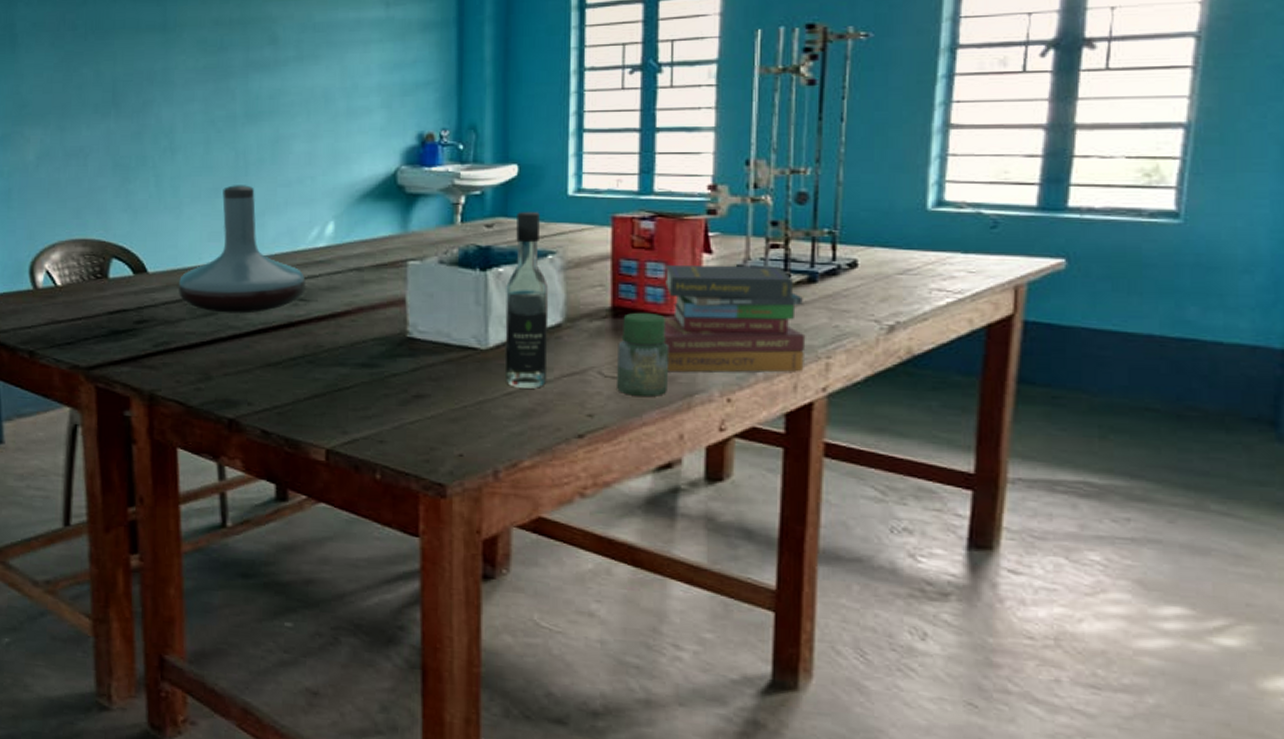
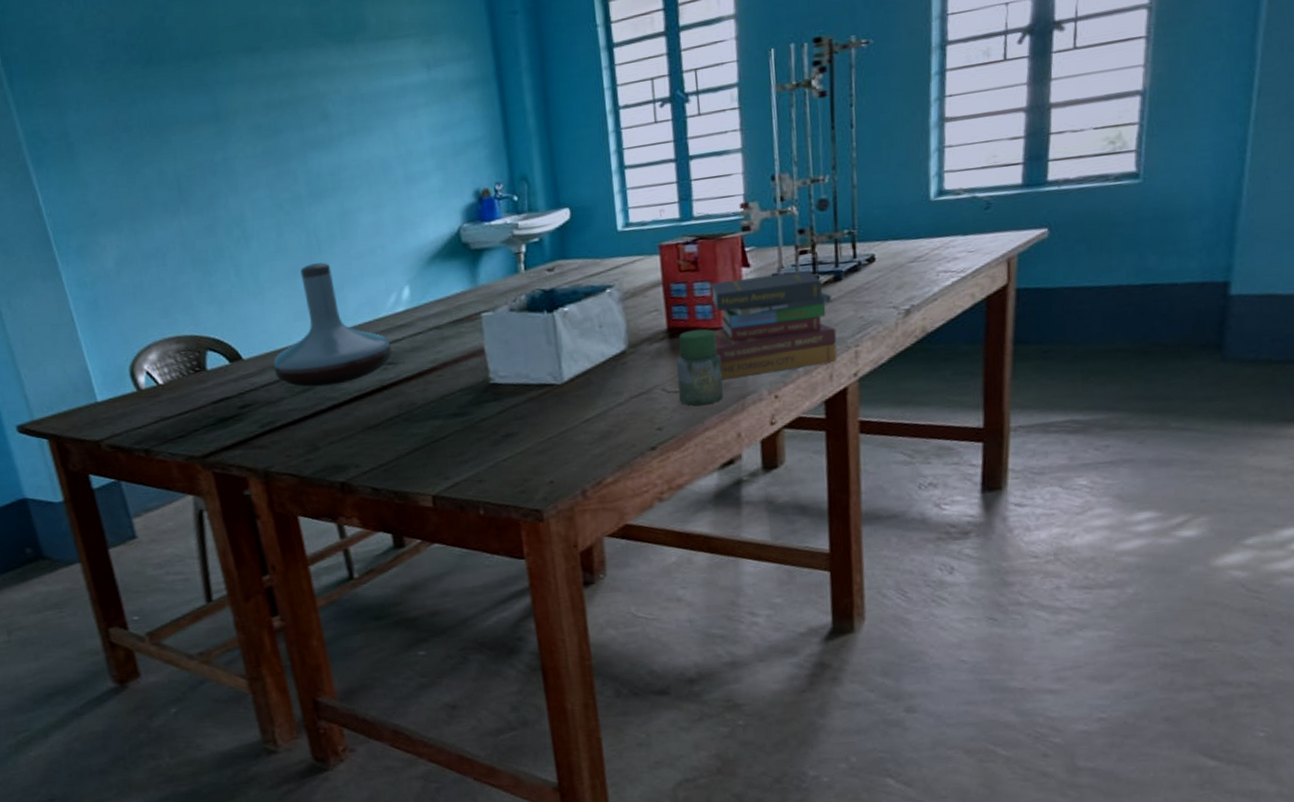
bottle: present [504,211,549,389] -> none [572,250,619,415]

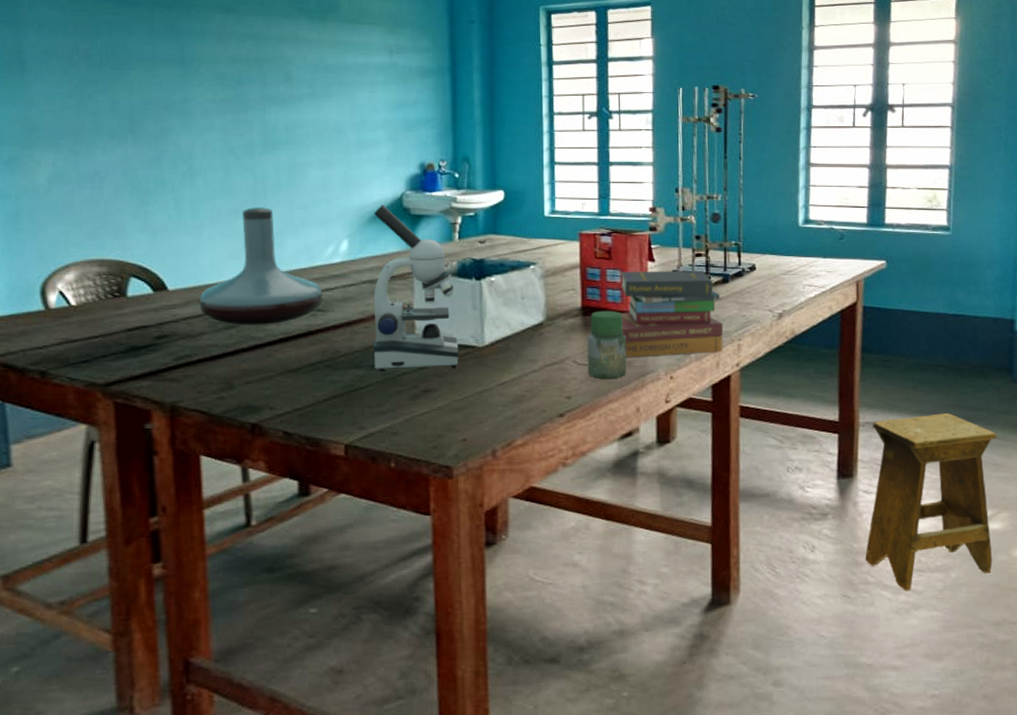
microscope: none [432,243,539,420] -> present [373,205,459,372]
stool: none [1016,406,1195,611] -> present [864,413,996,591]

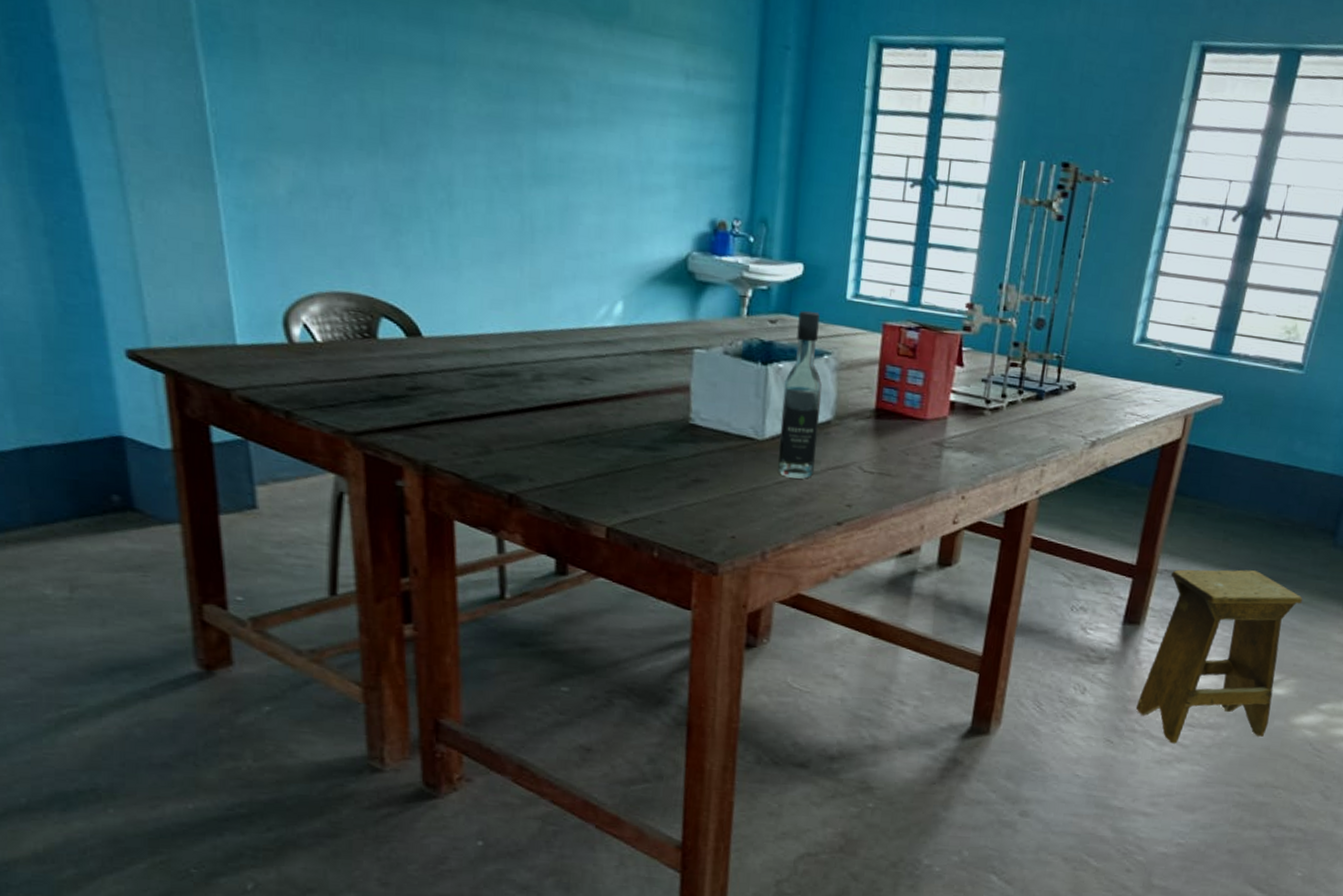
flask: present [199,207,323,325] -> none [456,251,592,388]
microscope: present [373,205,459,372] -> none [643,265,738,459]
bottle: none [497,229,533,378] -> present [777,310,823,479]
jar: present [587,310,627,380] -> none [873,415,920,492]
books: present [621,270,724,357] -> none [915,374,1030,477]

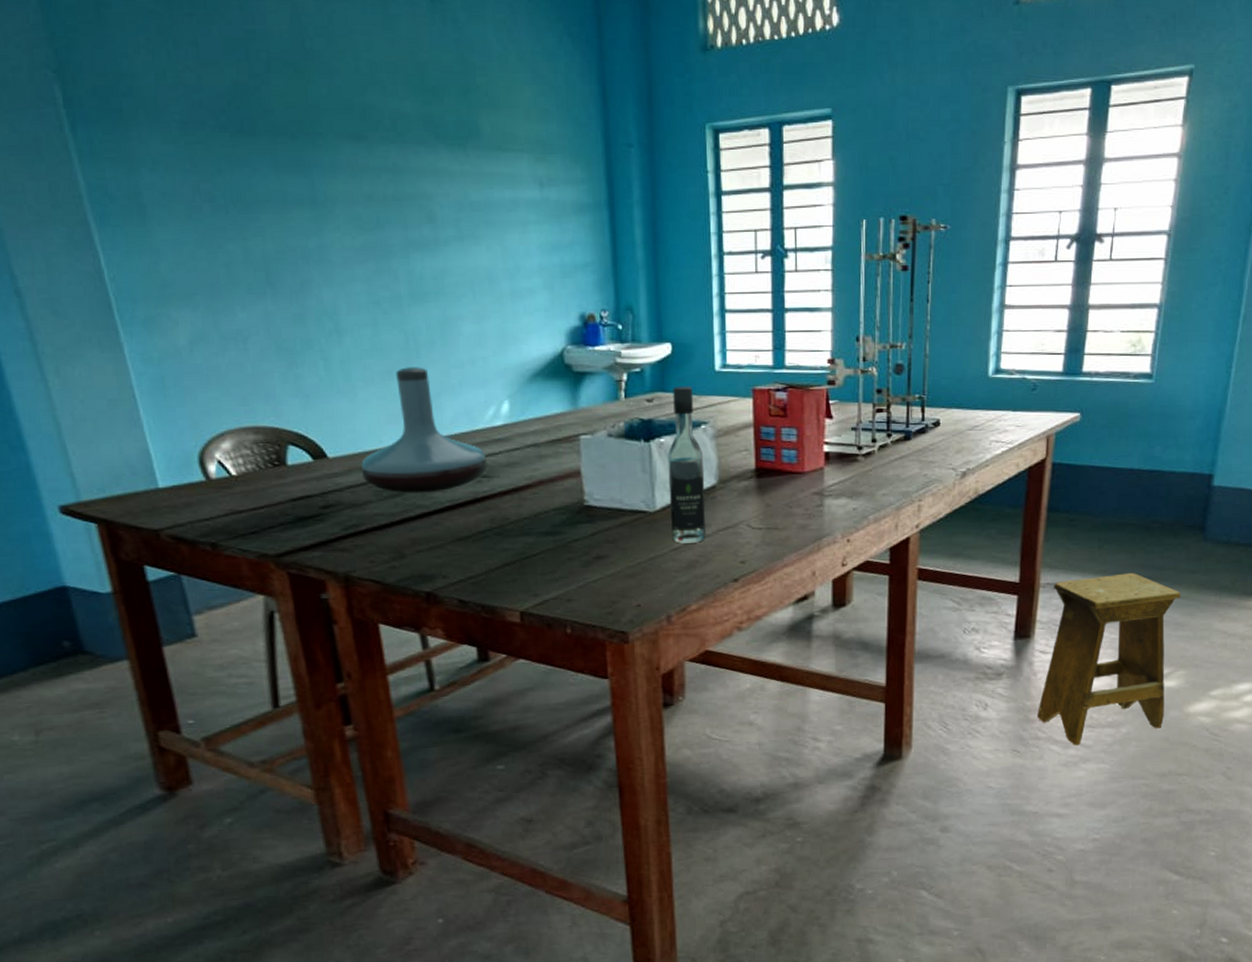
flask: none [456,251,592,388] -> present [360,367,488,493]

